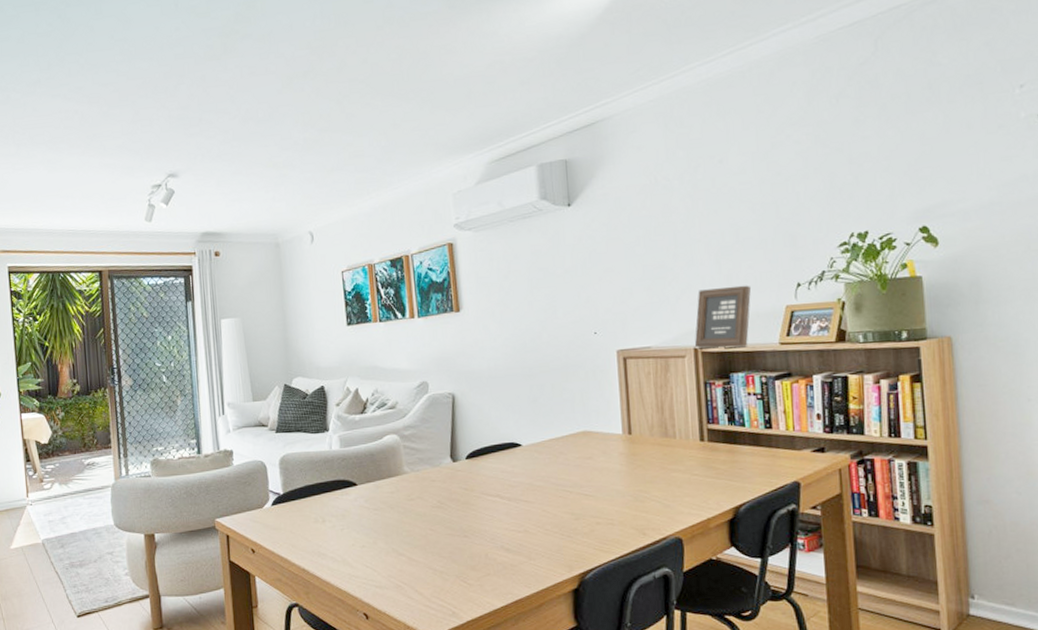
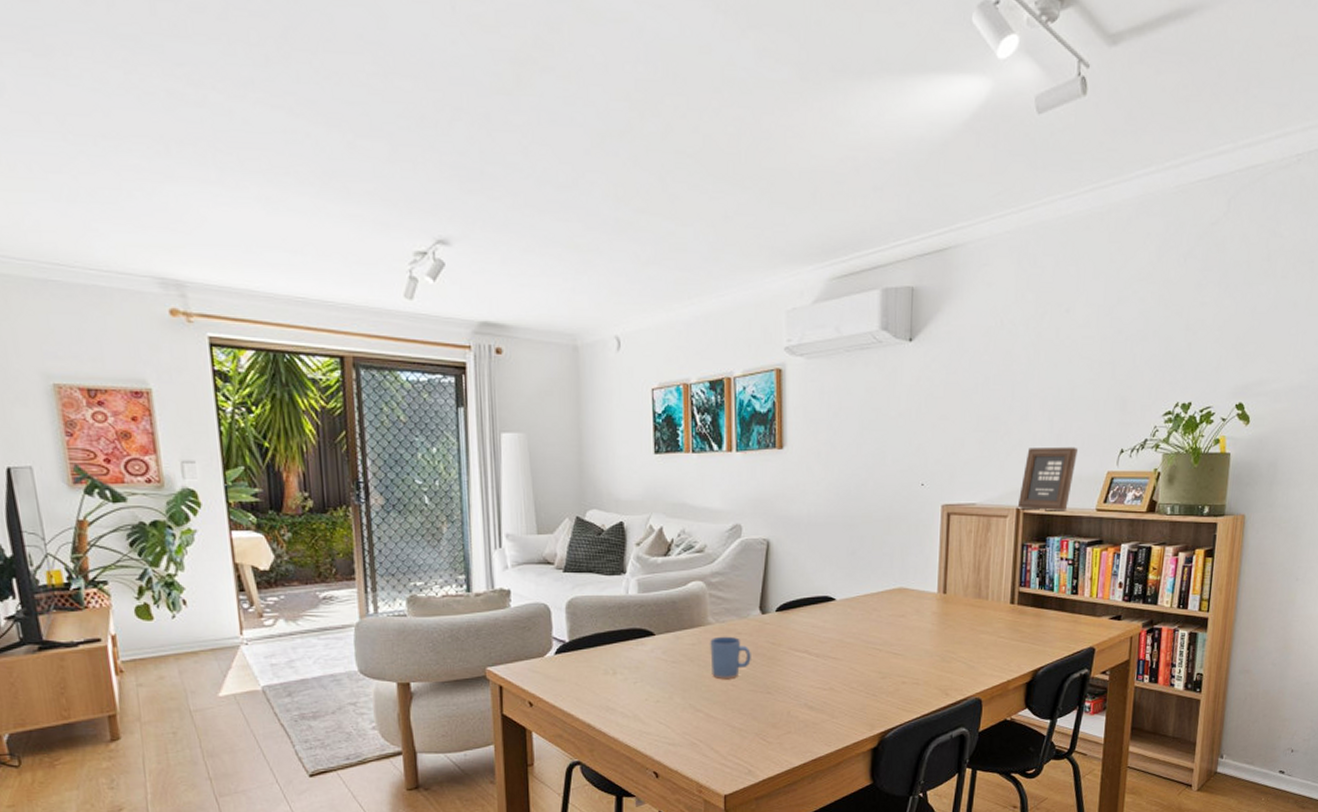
mug: none [407,483,447,524] -> present [710,636,751,679]

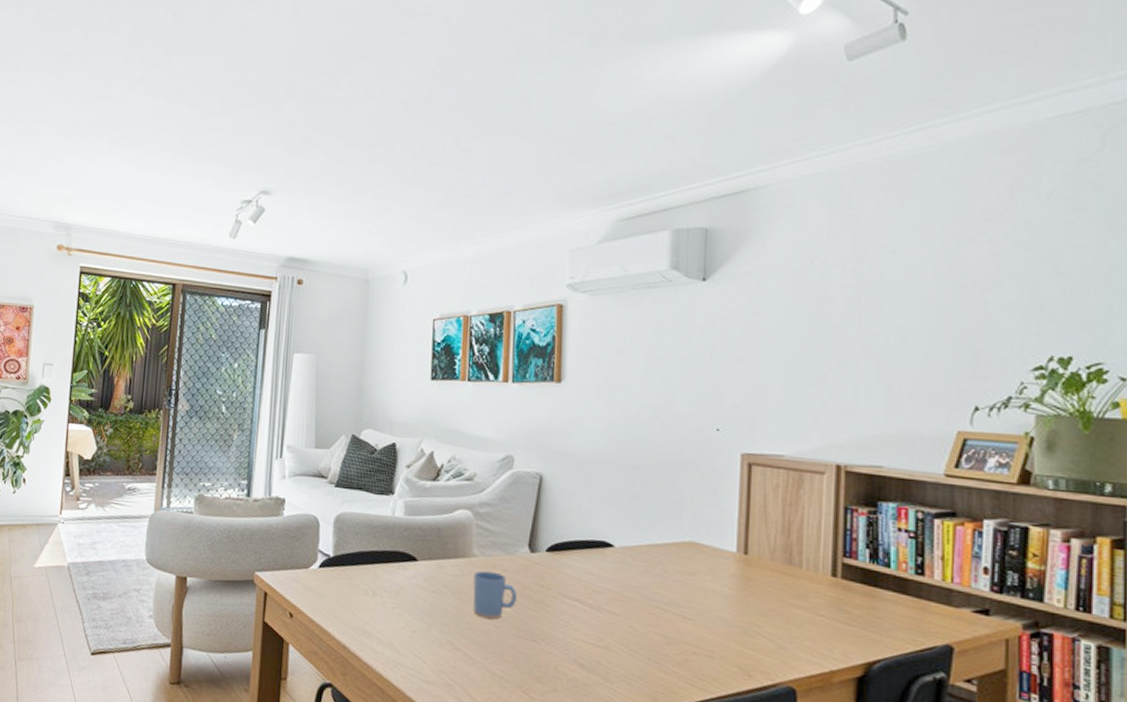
picture frame: present [1017,446,1079,511] -> none [837,398,916,474]

